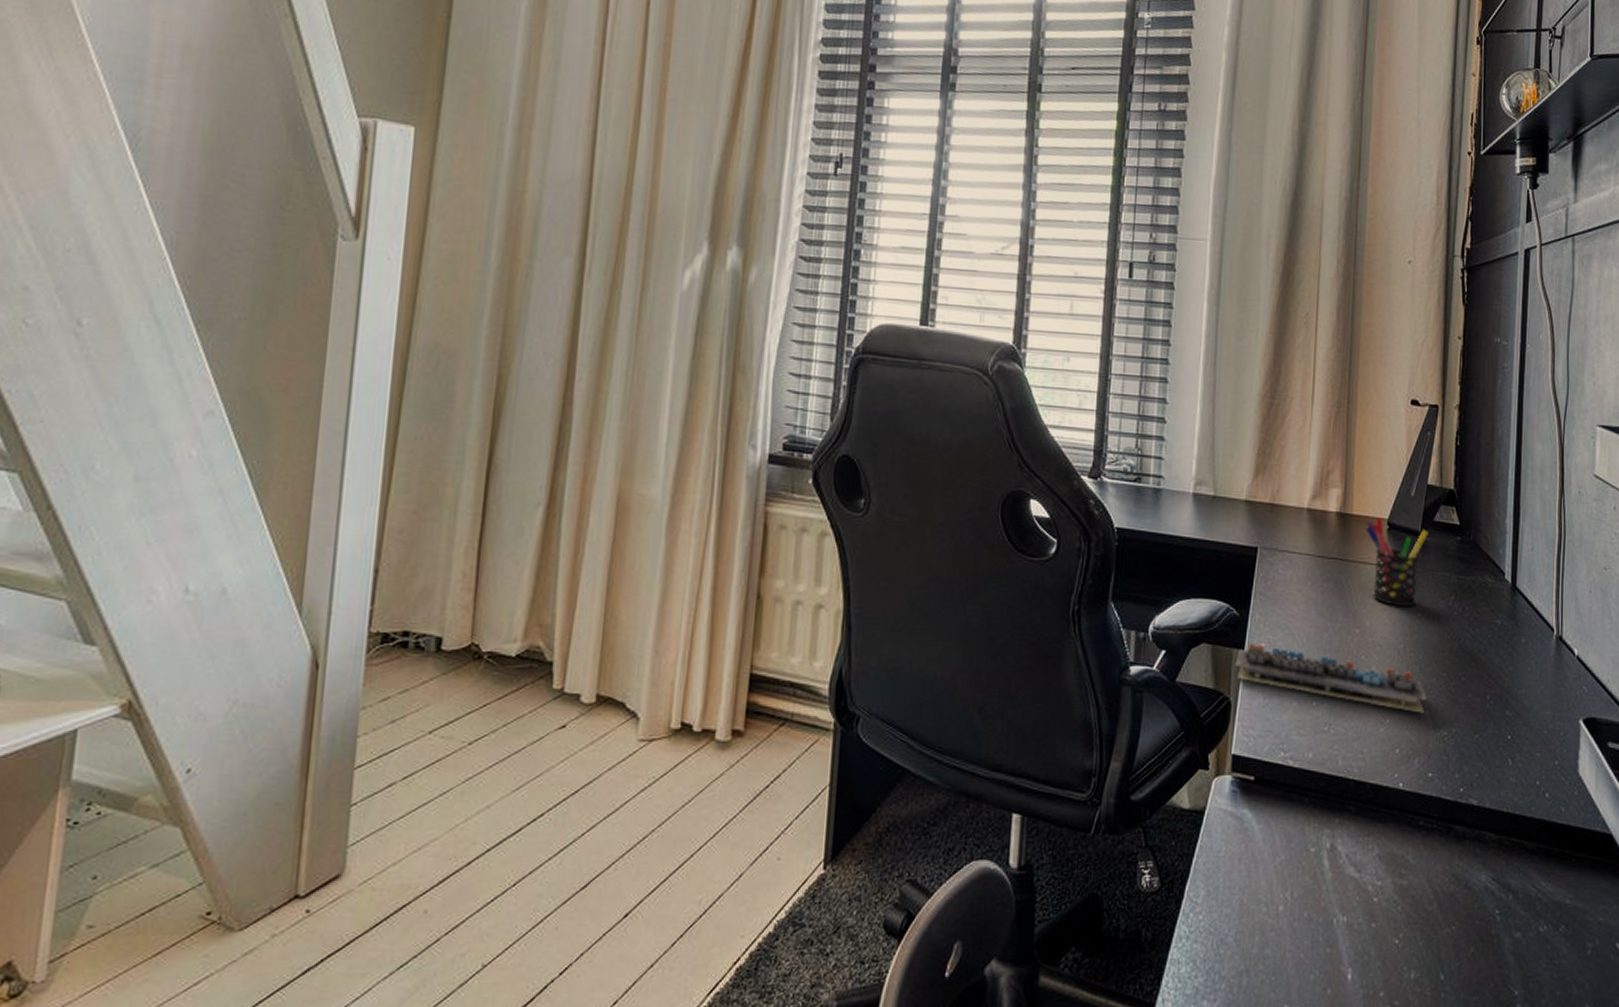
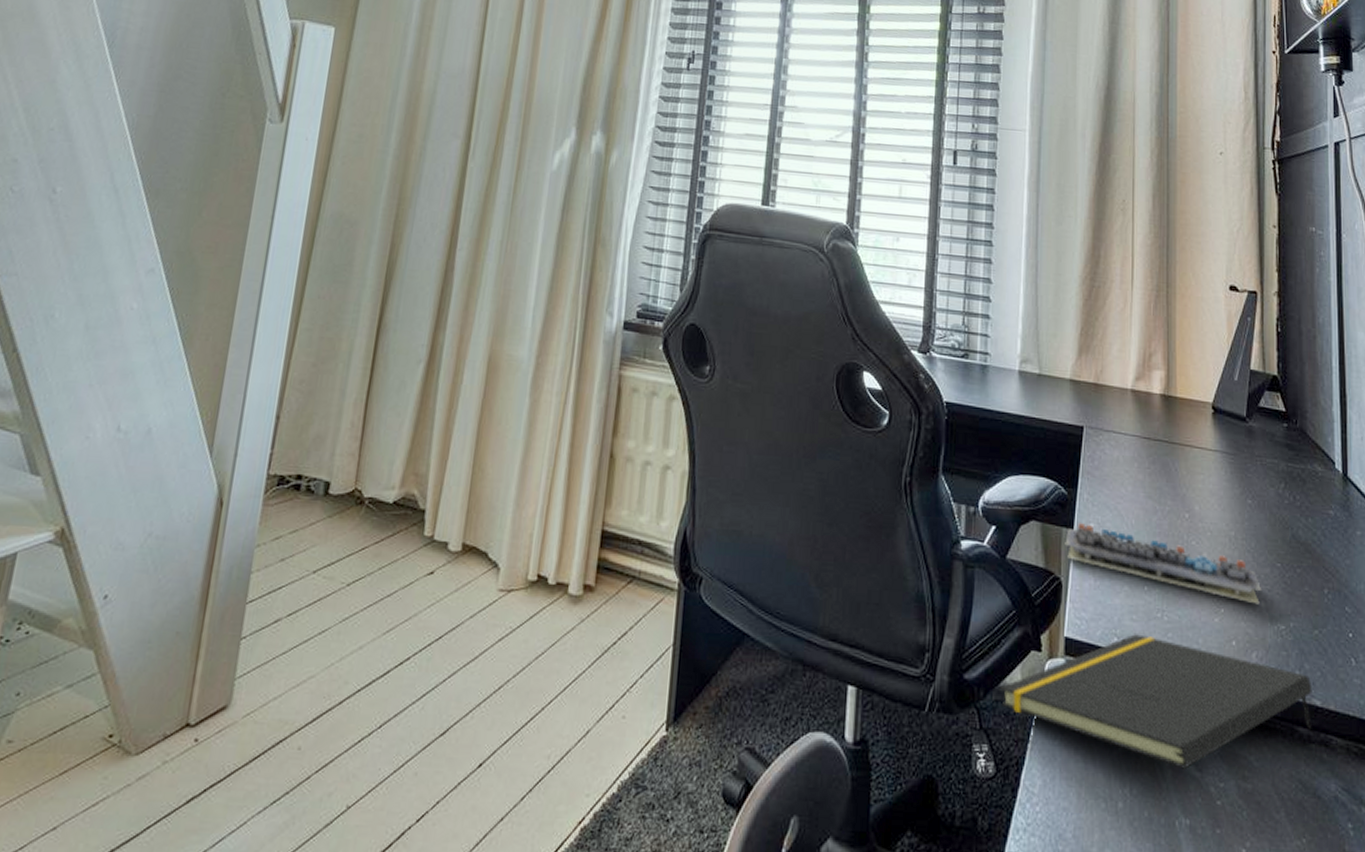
notepad: none [1166,748,1470,871] -> present [1000,634,1313,769]
pen holder: present [1365,518,1428,606] -> none [1190,401,1254,492]

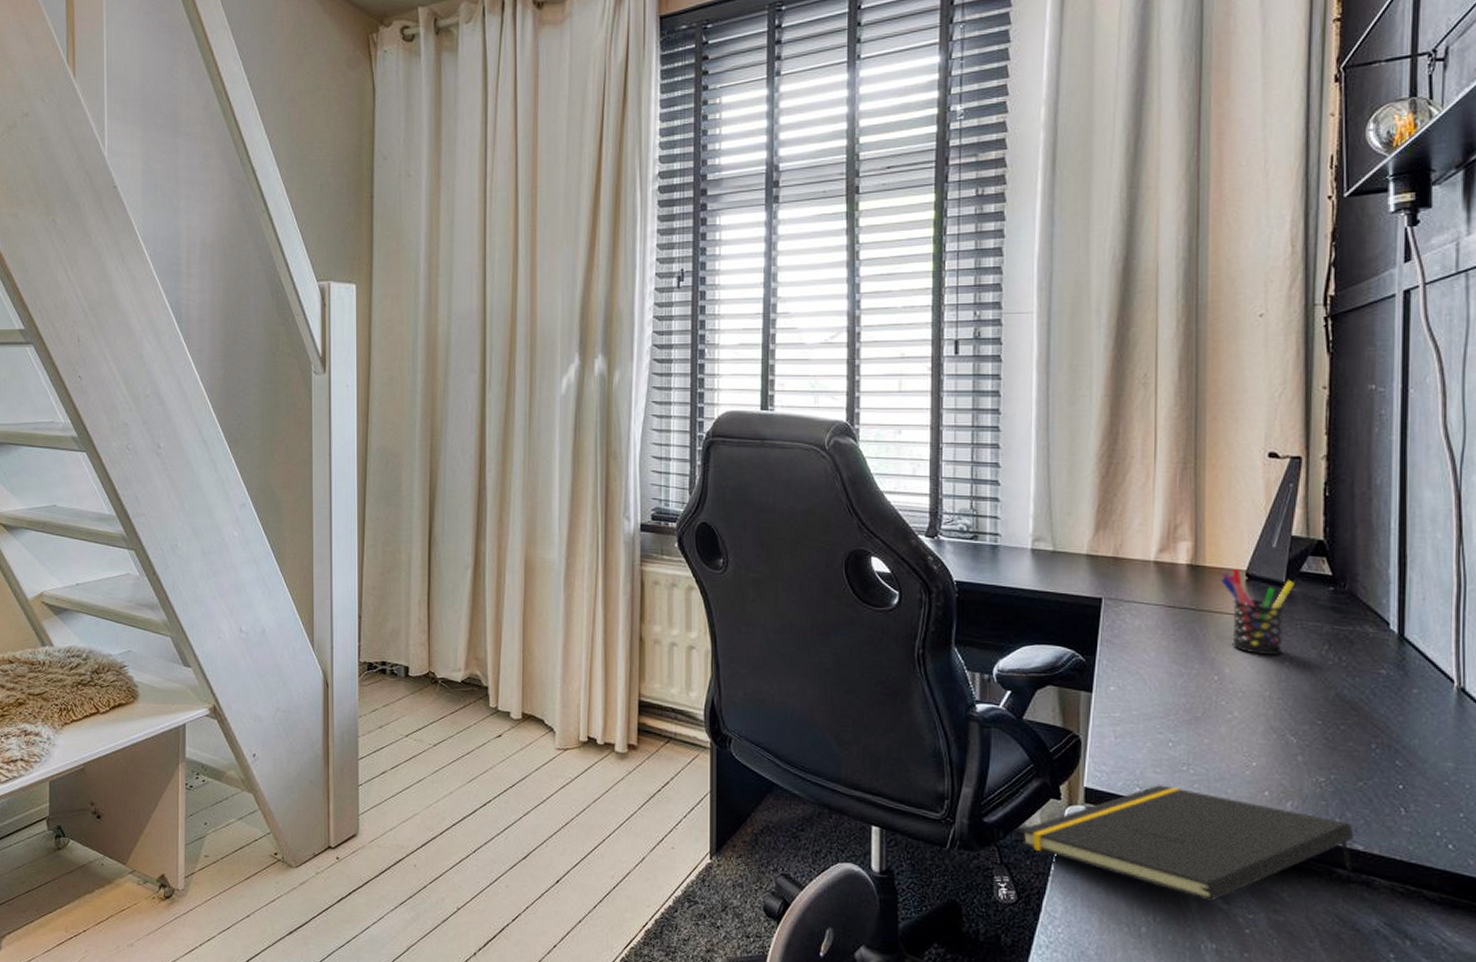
keyboard: present [1065,522,1262,605] -> none [1083,685,1300,759]
pen holder: none [1190,401,1254,492] -> present [1221,569,1294,655]

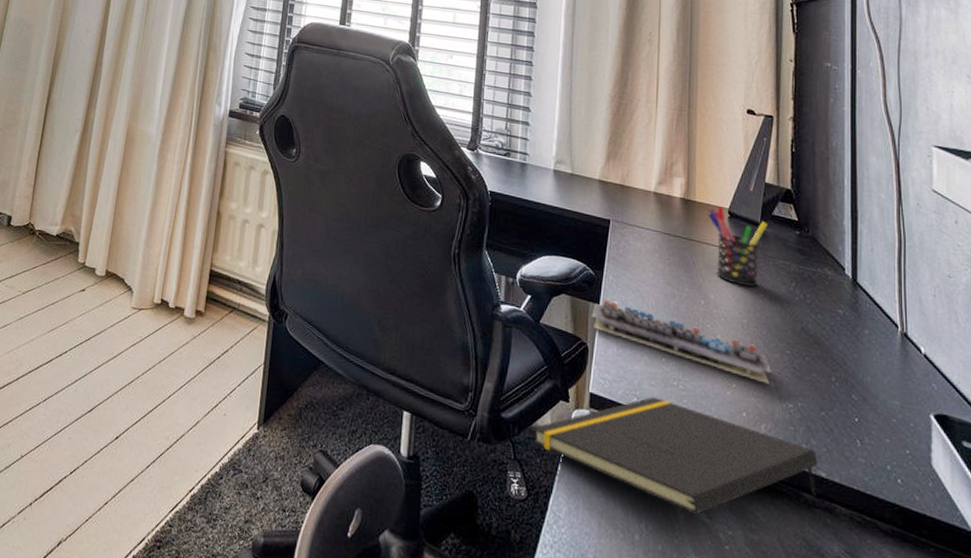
keyboard: none [1083,685,1300,759] -> present [591,299,772,384]

